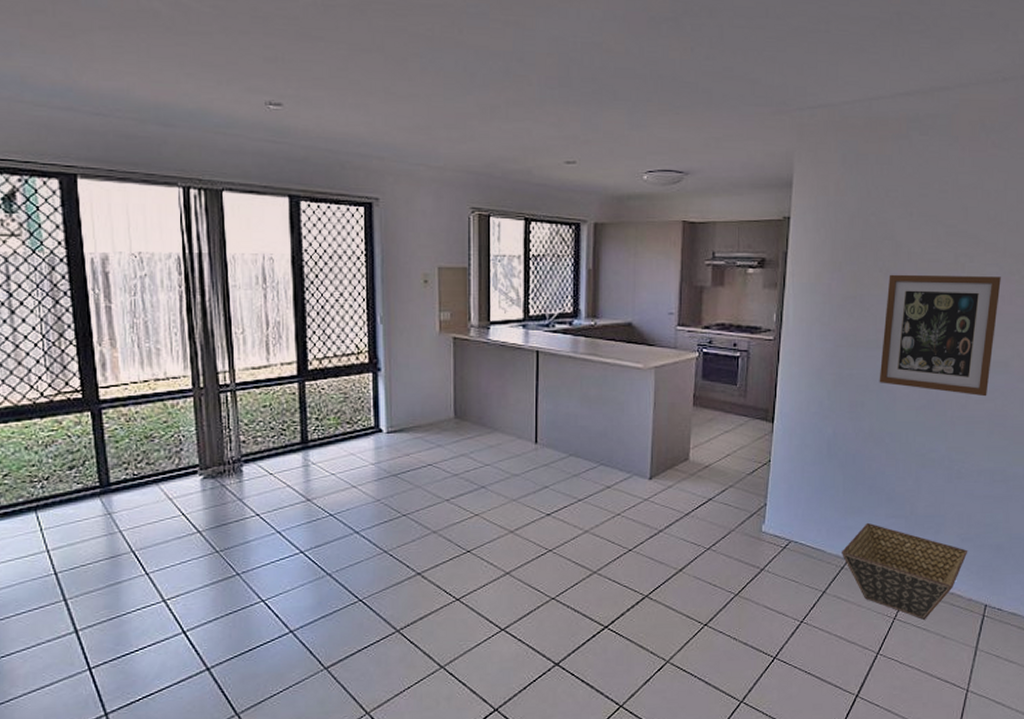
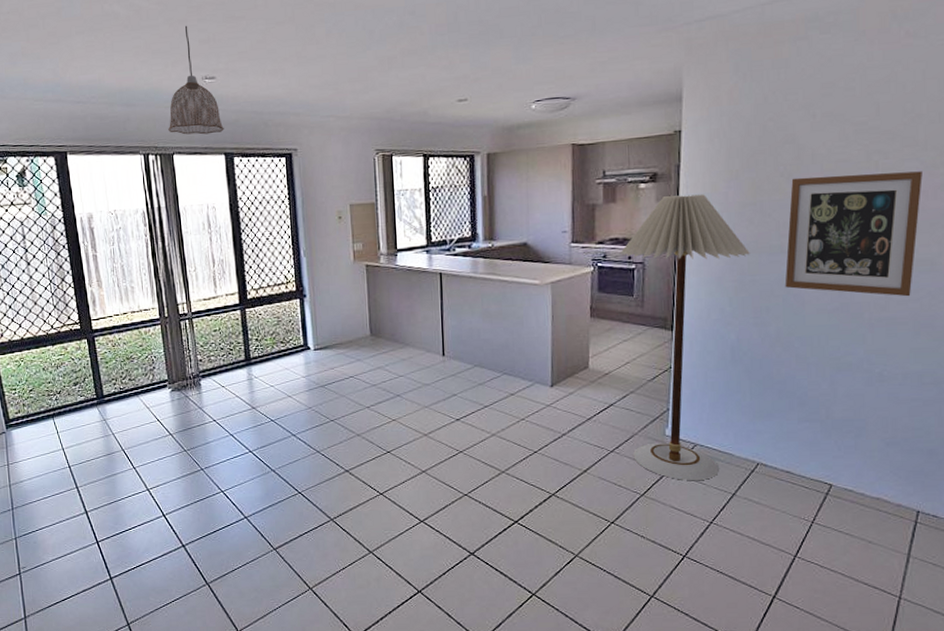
pendant lamp: none [217,37,290,171] -> present [168,25,224,135]
floor lamp: none [725,283,849,578] -> present [620,194,750,480]
basket: present [842,522,968,620] -> none [751,426,895,524]

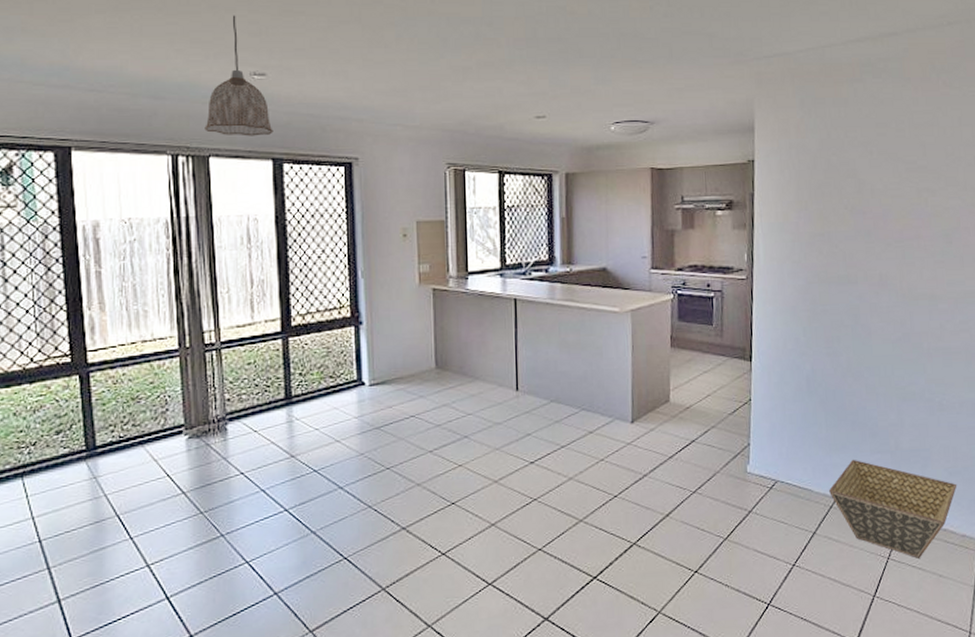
floor lamp: present [620,194,750,480] -> none [699,223,821,521]
basket: none [751,426,895,524] -> present [829,459,957,559]
wall art: present [785,171,923,297] -> none [853,209,965,328]

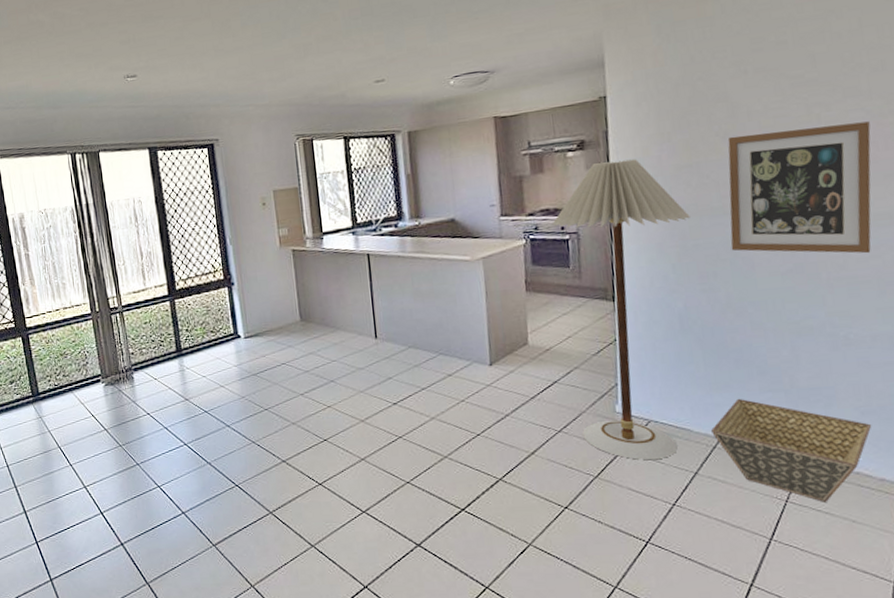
pendant lamp: present [205,15,273,136] -> none [93,28,147,133]
floor lamp: none [699,223,821,521] -> present [552,159,690,460]
wall art: none [853,209,965,328] -> present [727,121,872,254]

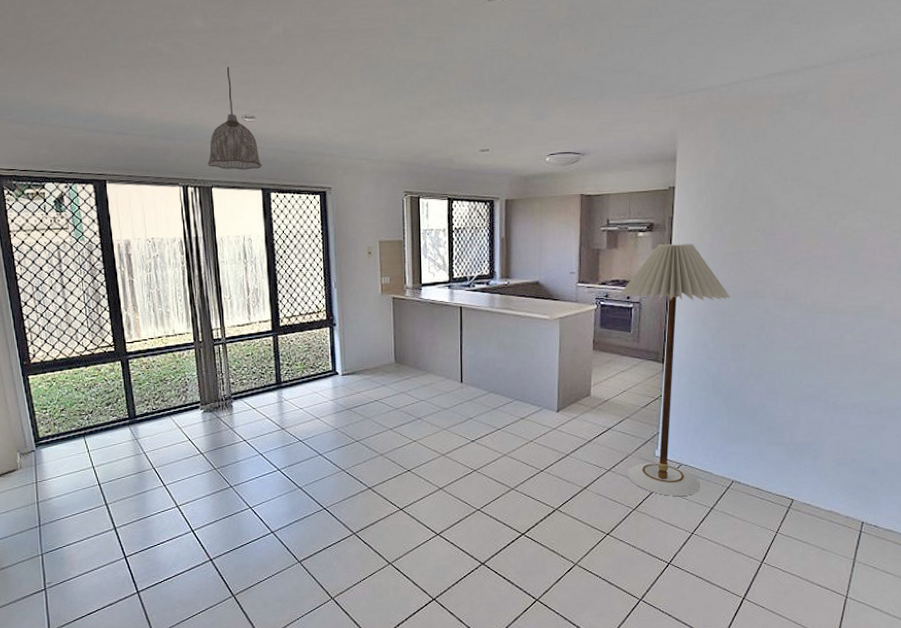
pendant lamp: none [93,28,147,133] -> present [208,66,262,170]
basket: present [711,398,872,502] -> none [727,448,845,534]
wall art: present [727,121,872,254] -> none [758,231,872,338]

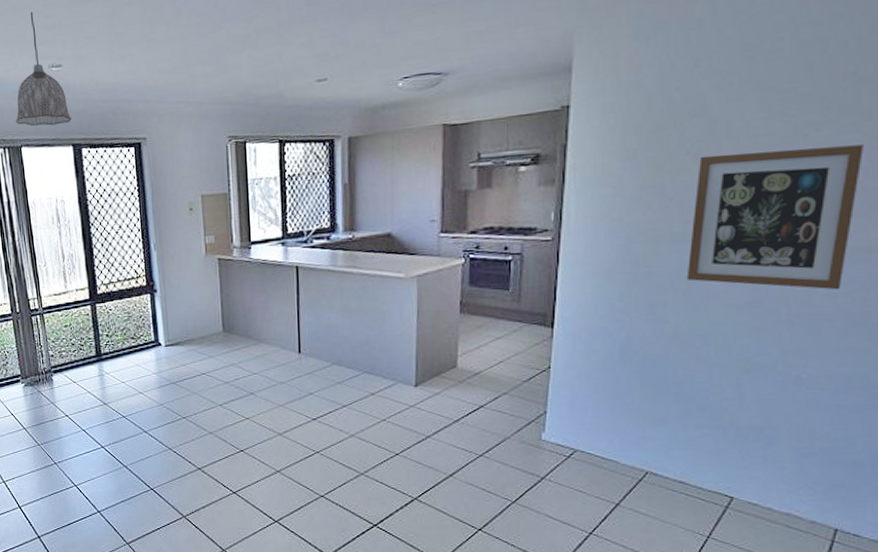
floor lamp: present [620,244,730,496] -> none [495,177,646,488]
wall art: none [758,231,872,338] -> present [686,144,863,290]

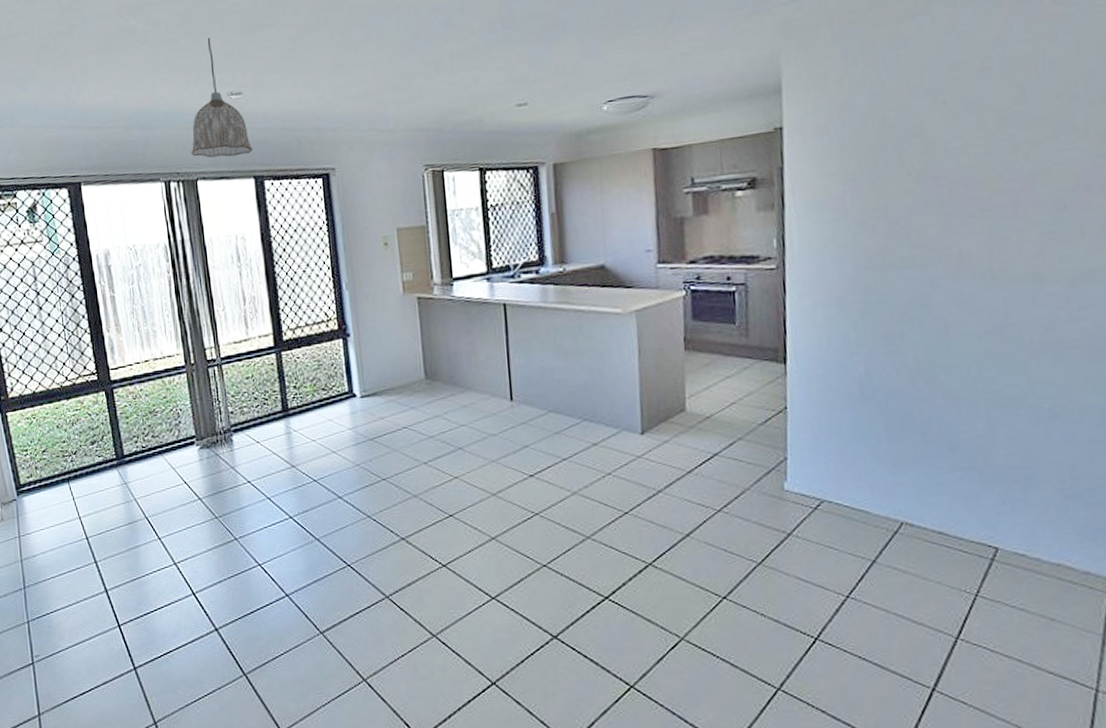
wall art: present [686,144,863,290] -> none [921,162,1086,315]

